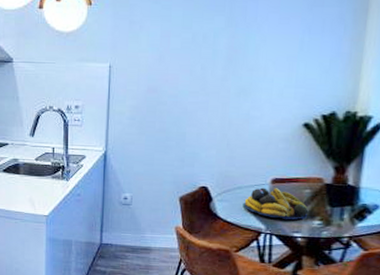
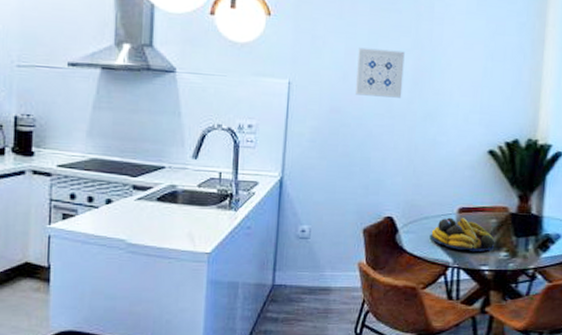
wall art: none [170,29,219,76] -> present [354,47,405,98]

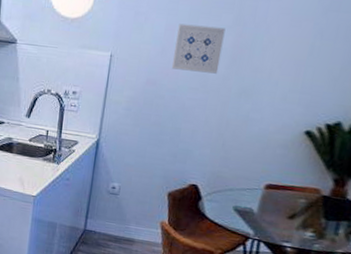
fruit bowl: present [431,217,495,252] -> none [233,192,301,230]

